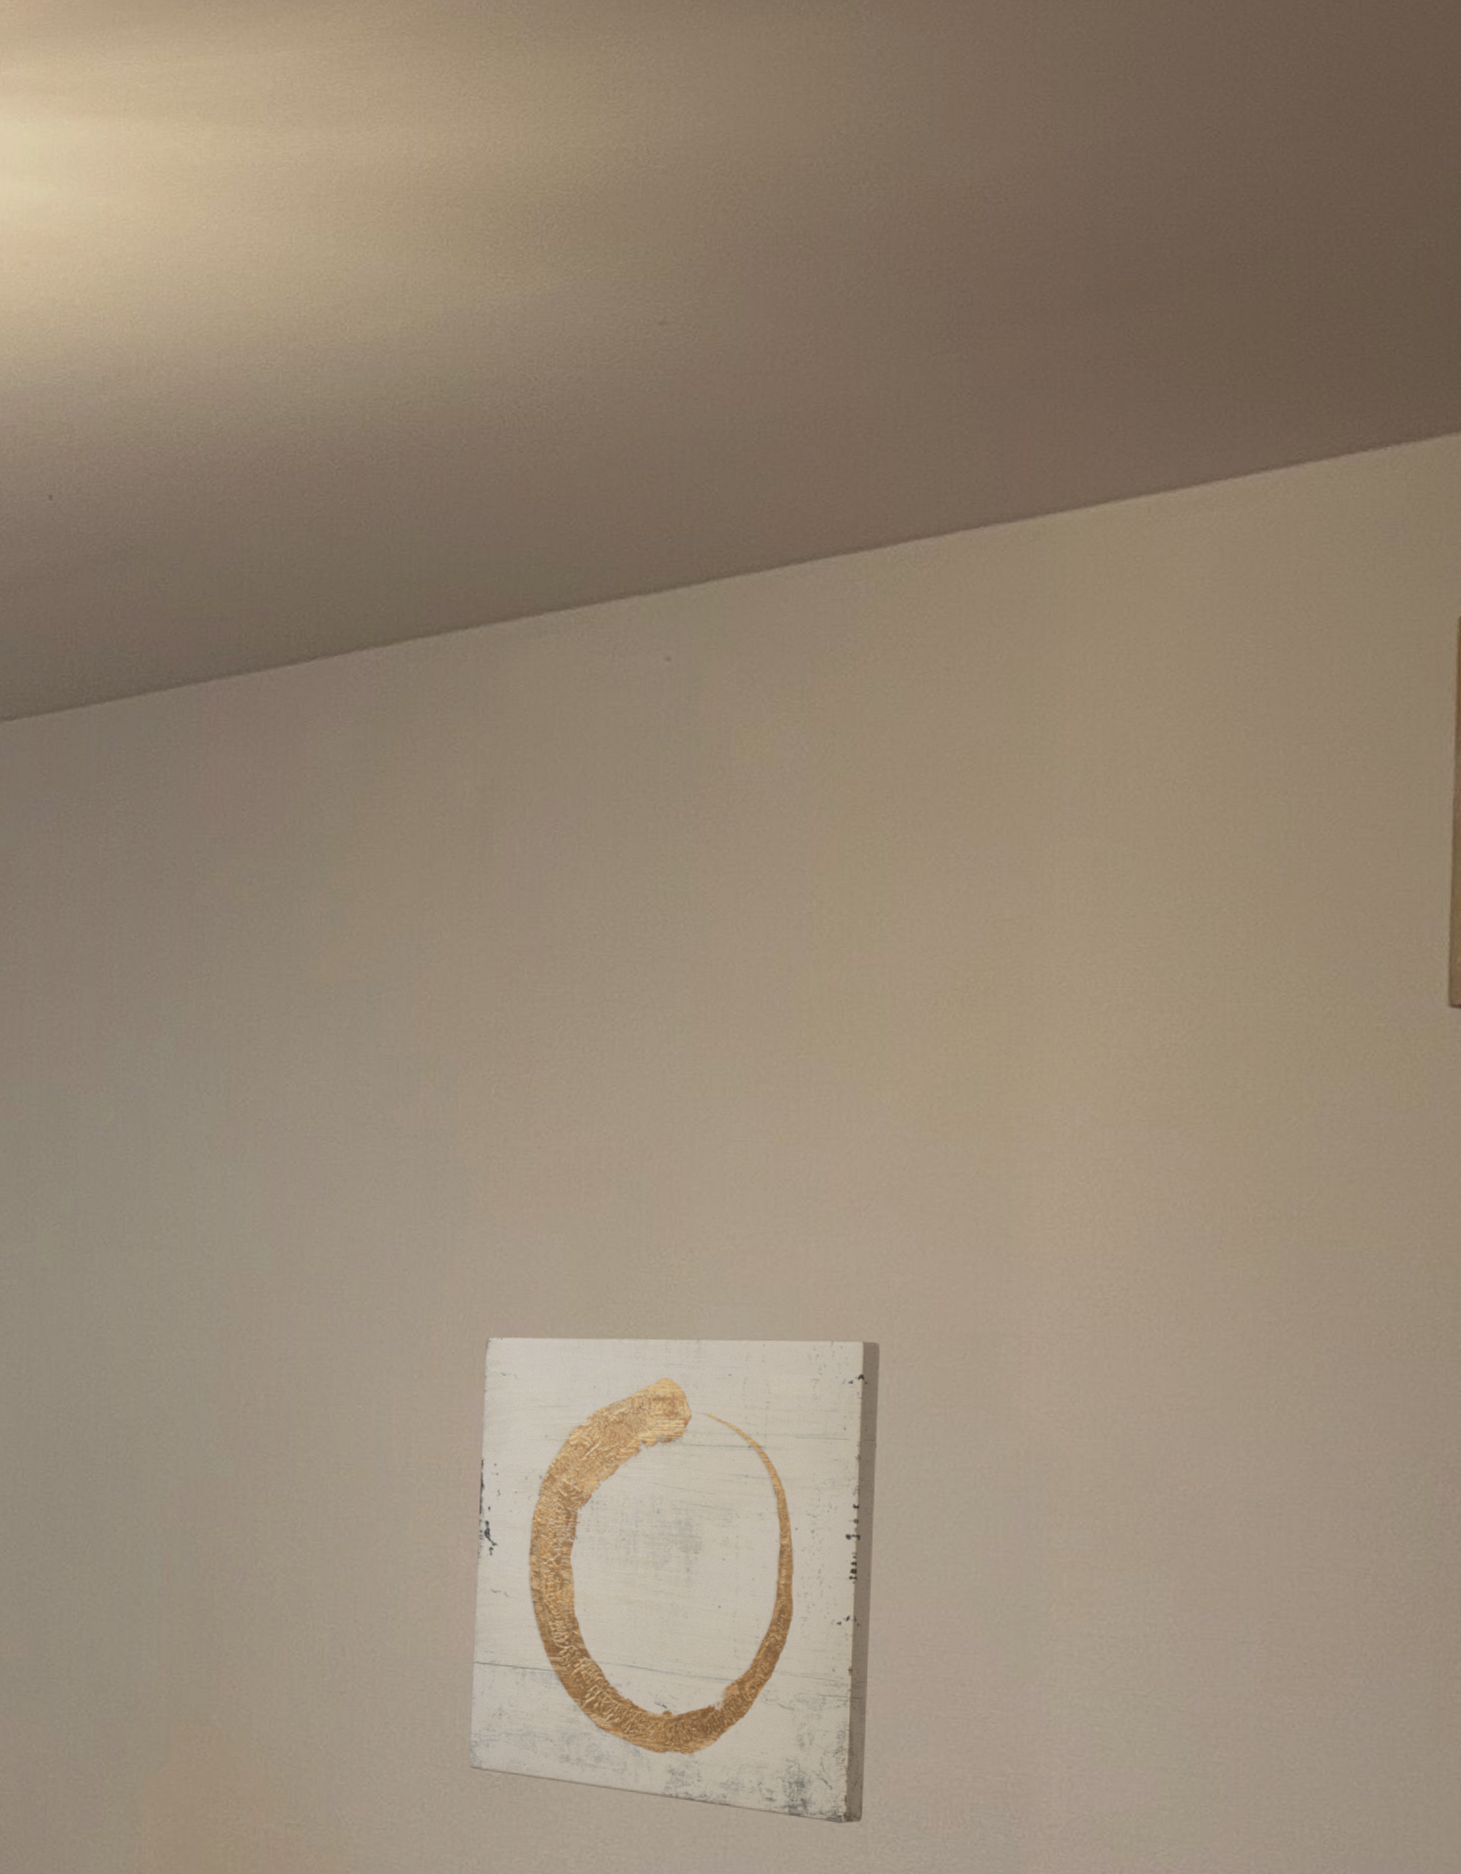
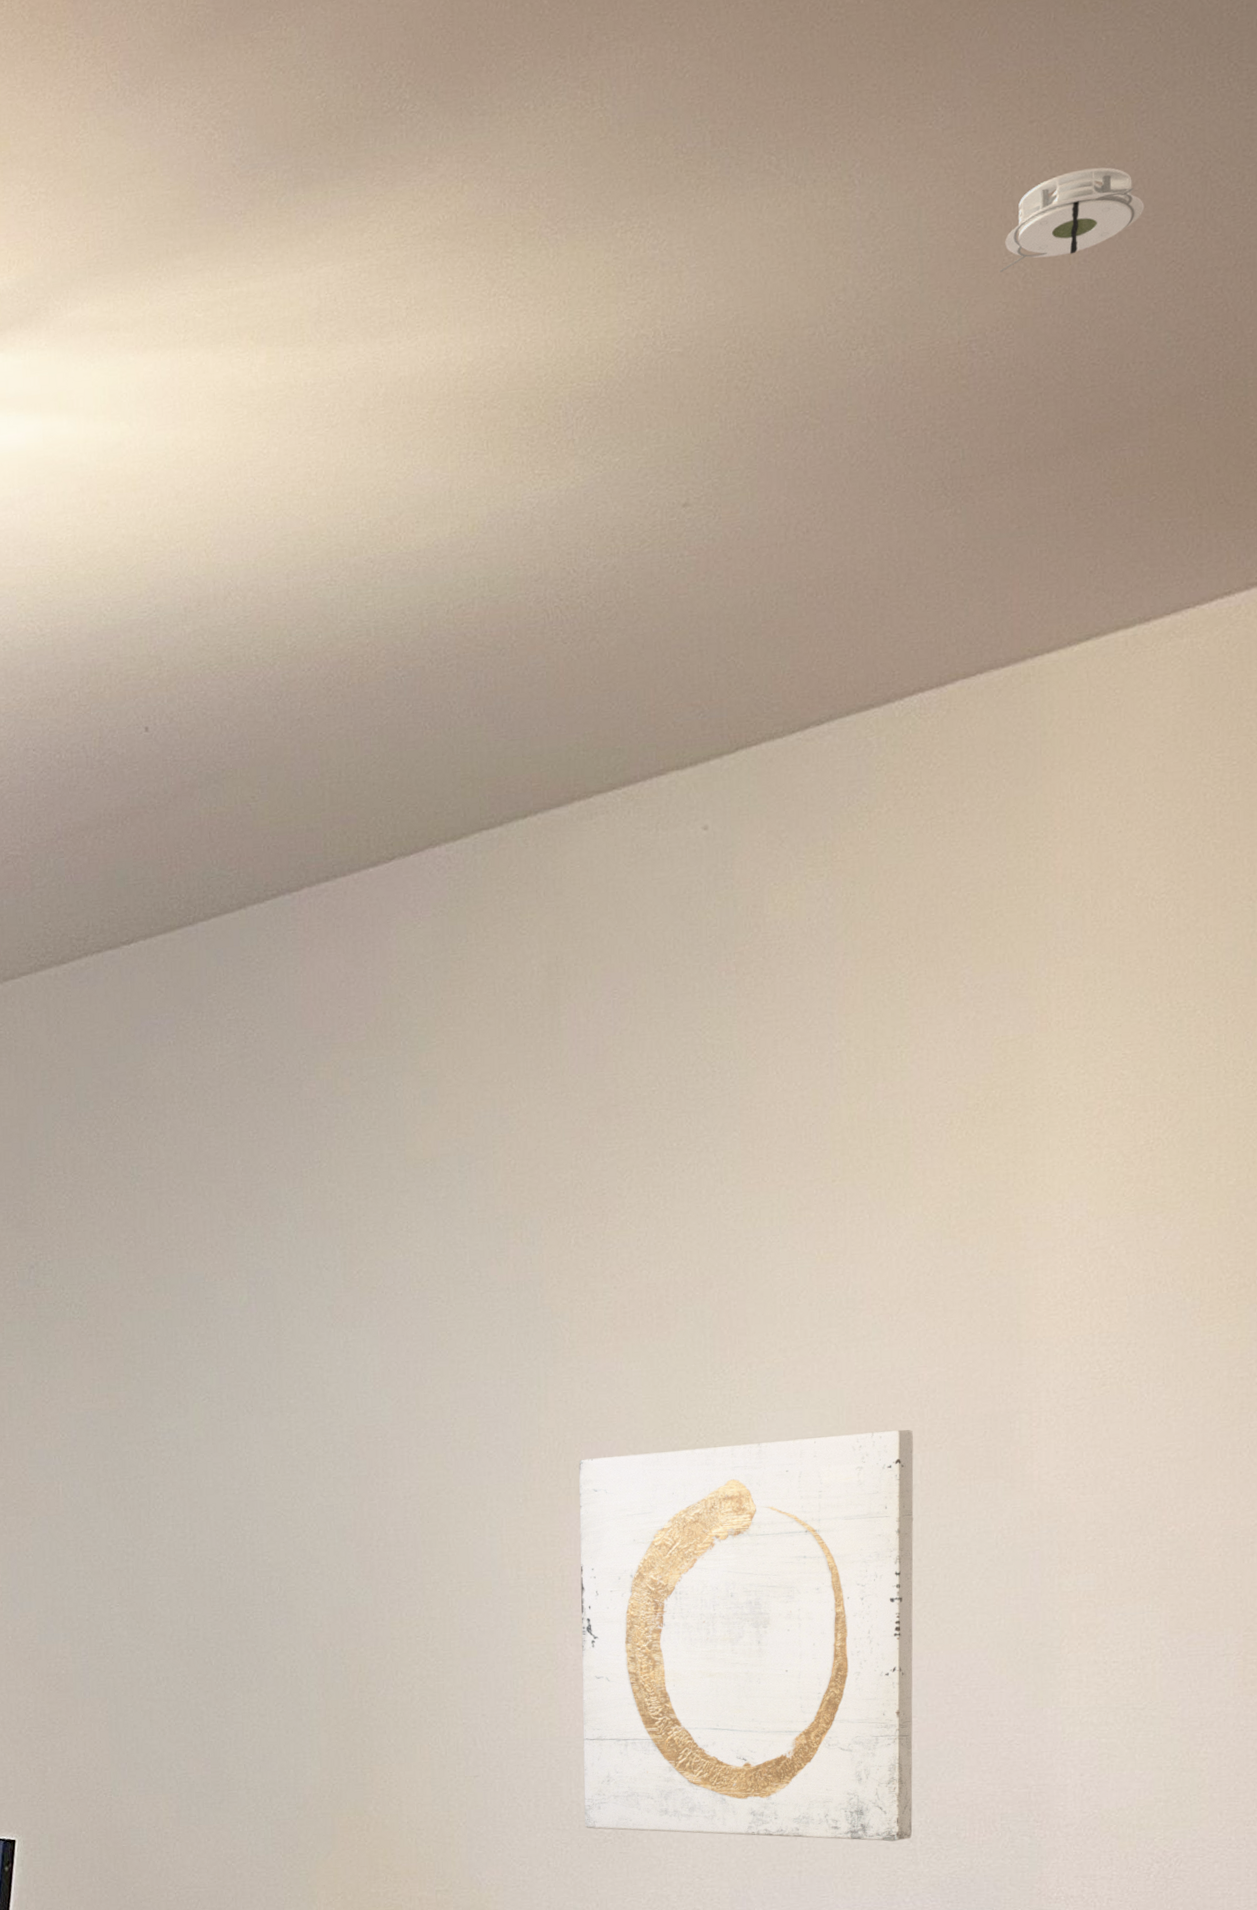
smoke detector: none [1016,27,1178,122] -> present [999,167,1145,273]

